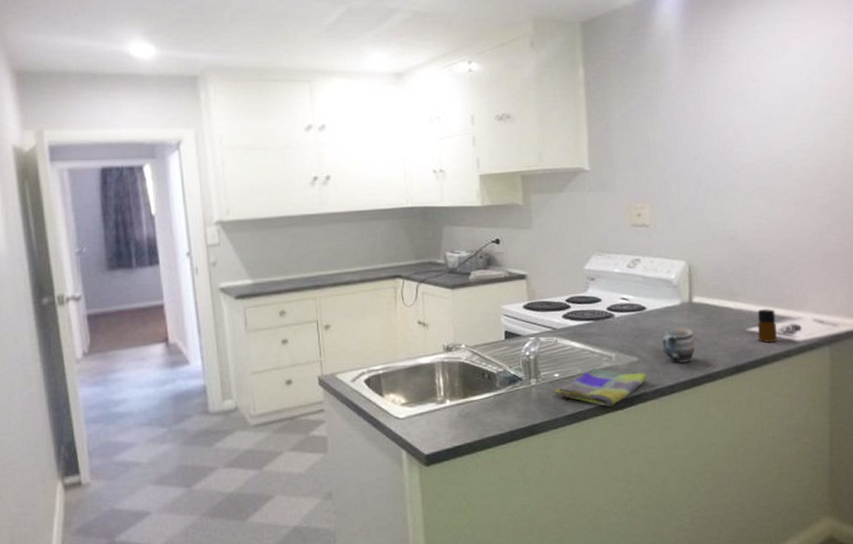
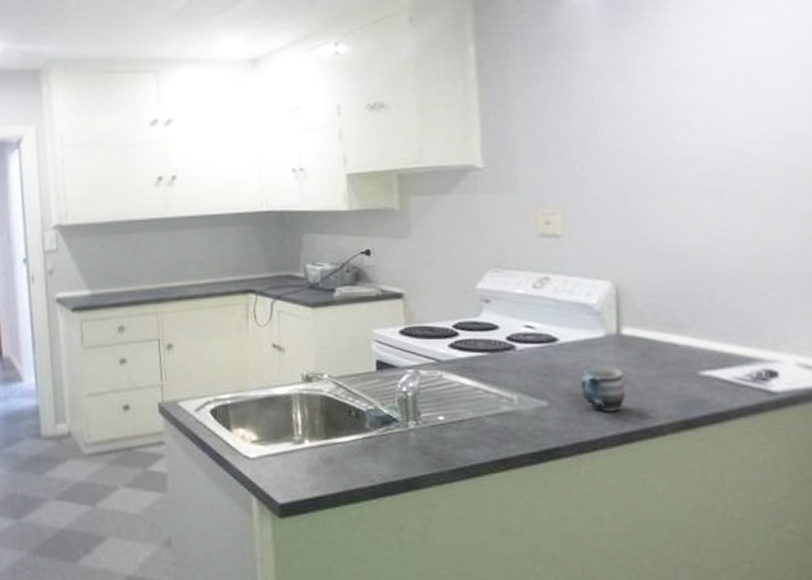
dish towel: present [554,367,647,407] -> none [439,411,560,462]
bottle: present [757,308,777,343] -> none [713,346,743,391]

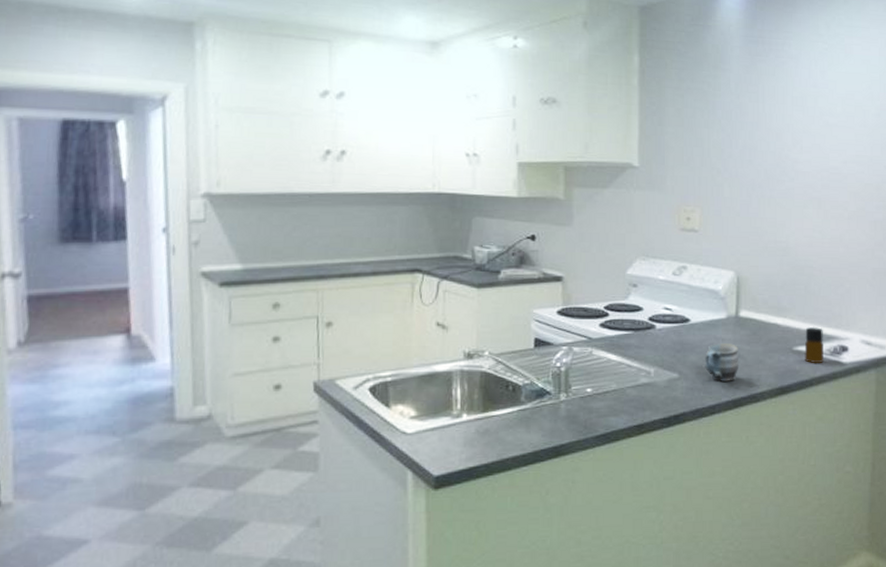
bottle: none [713,346,743,391] -> present [804,326,824,363]

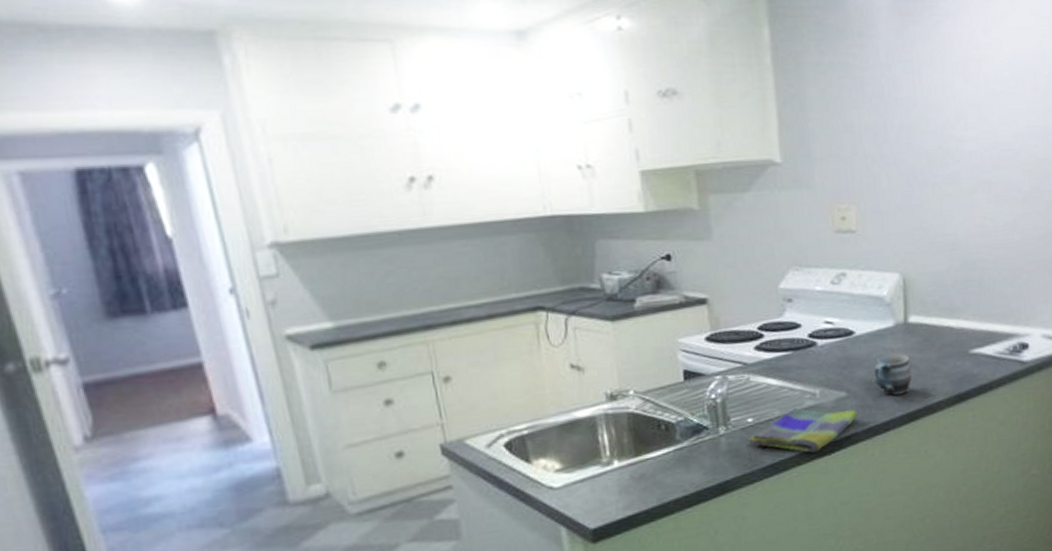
dish towel: none [586,383,687,427] -> present [748,407,858,453]
bottle: present [804,326,824,363] -> none [981,325,1003,365]

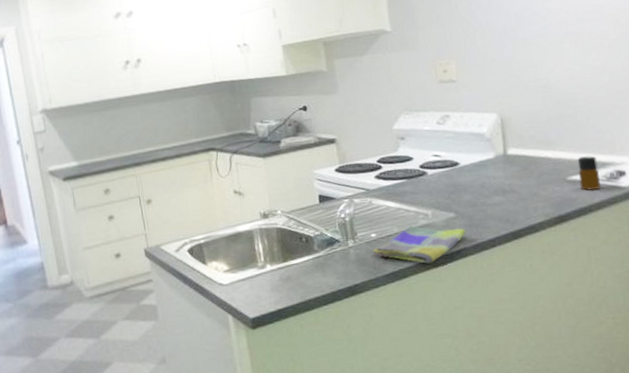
mug: present [874,353,912,396] -> none [479,180,514,217]
bottle: none [981,325,1003,365] -> present [577,155,601,191]

